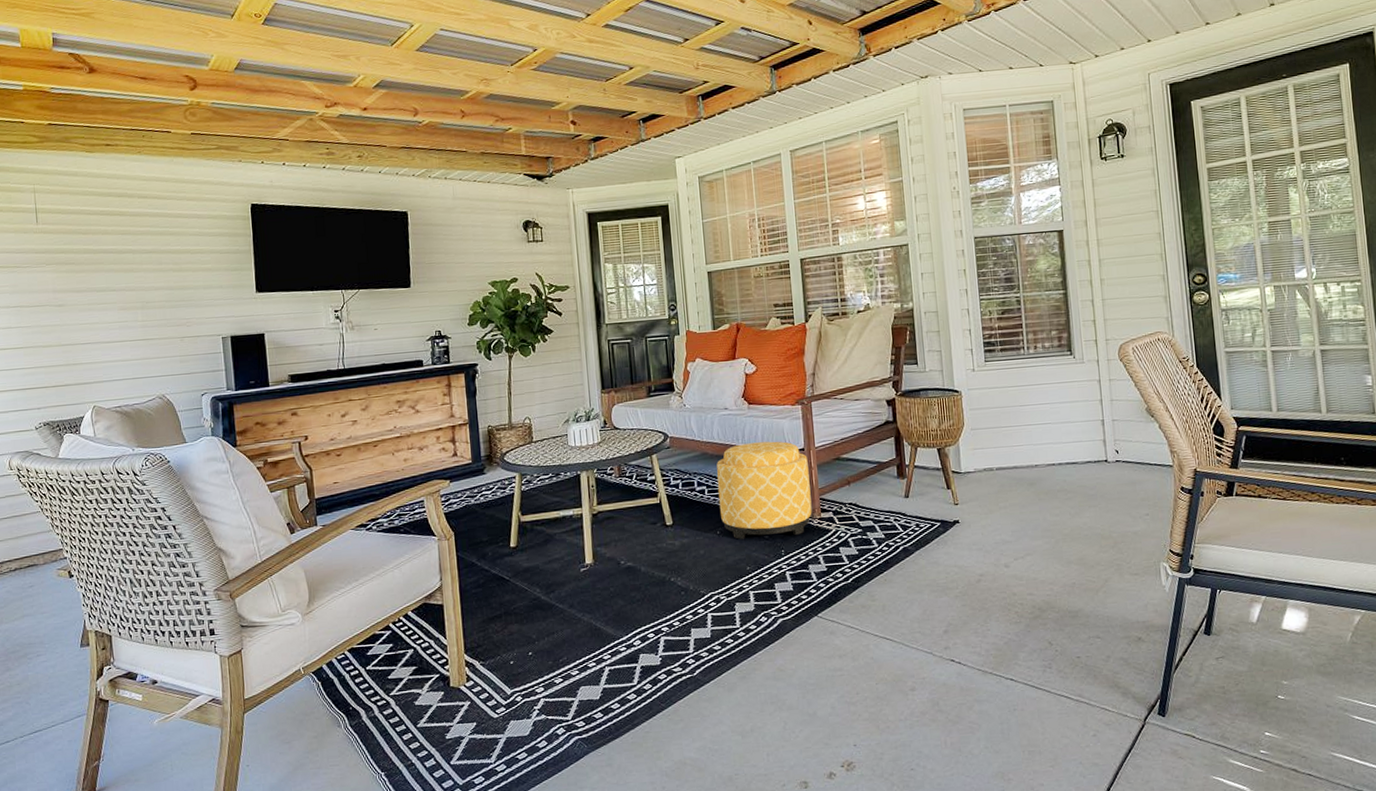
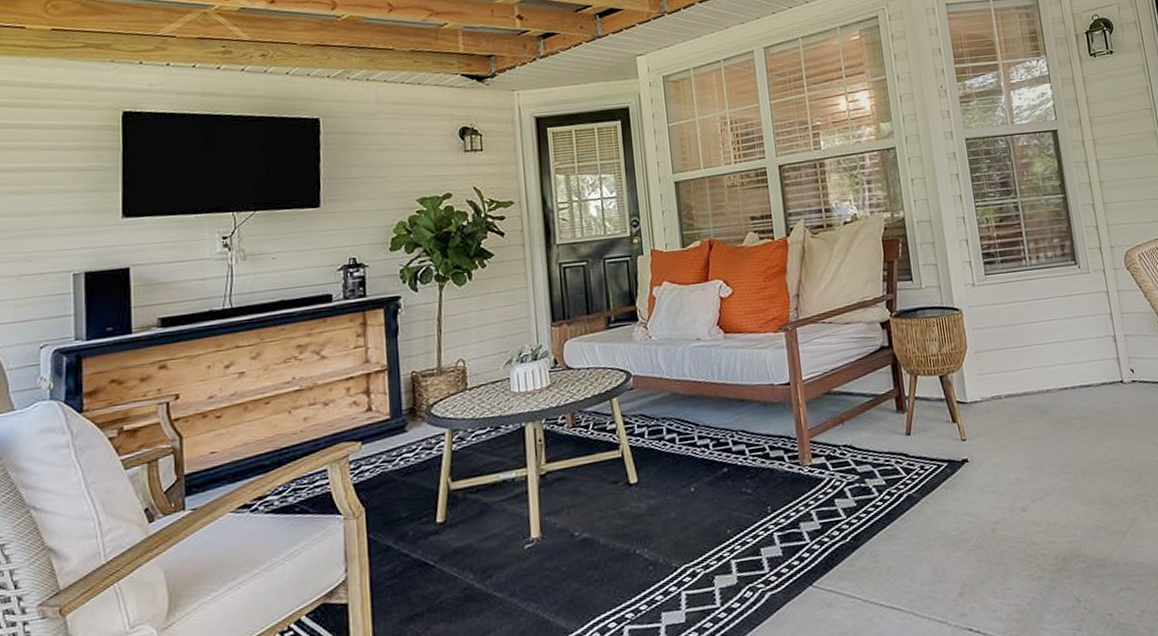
ottoman: present [716,441,812,539] -> none [689,375,802,497]

